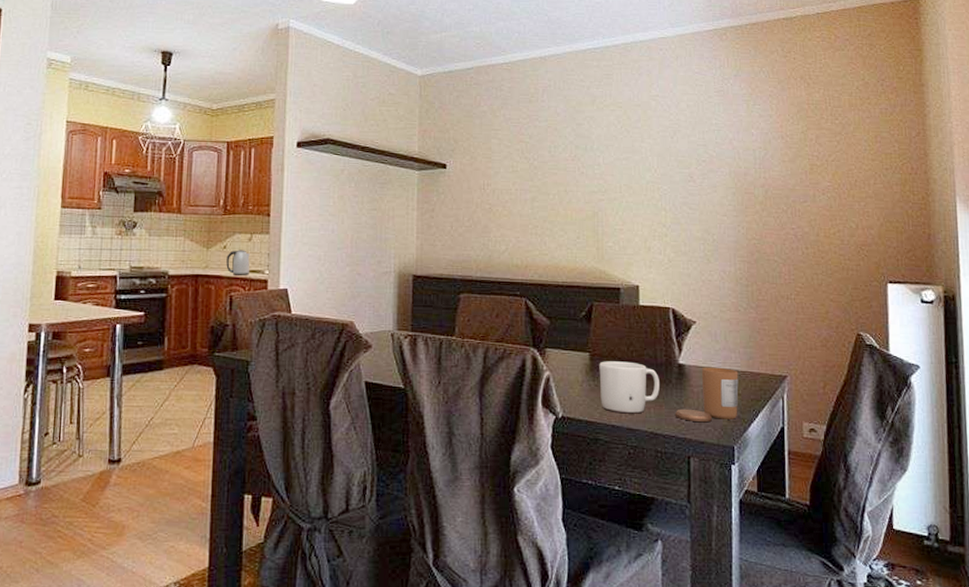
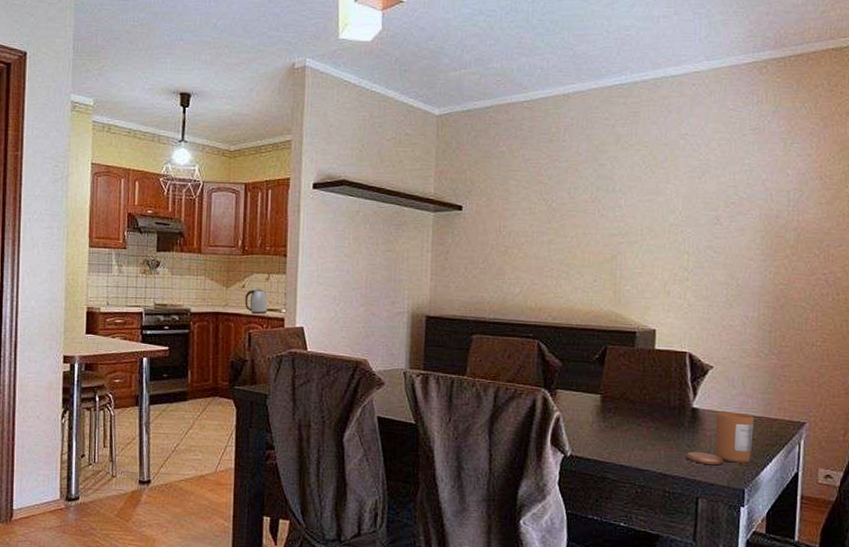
mug: present [599,361,660,414] -> none [609,403,672,455]

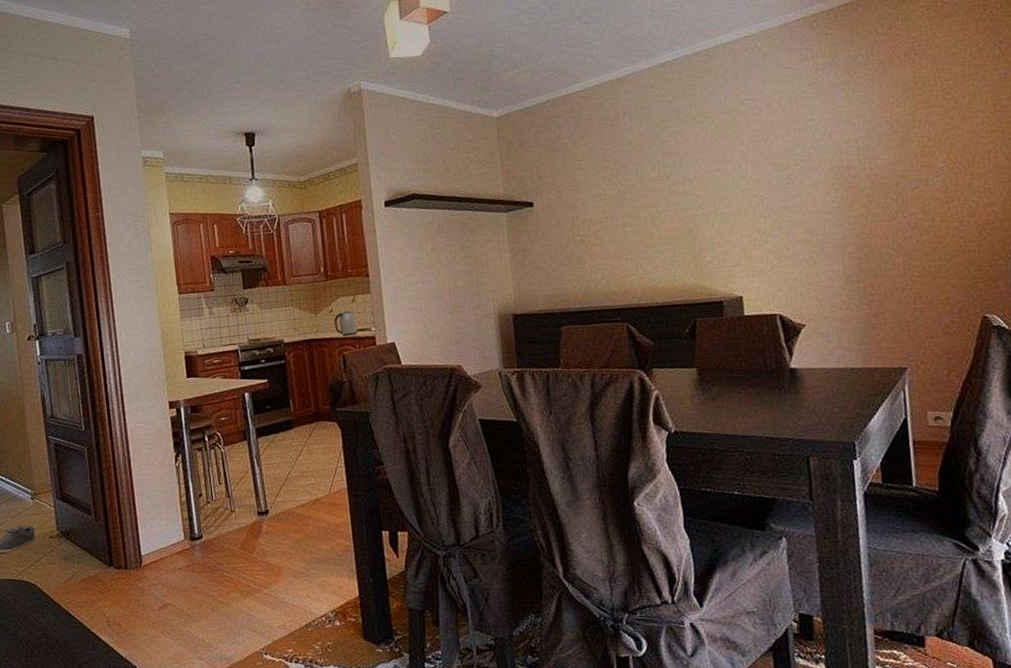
candle: present [686,411,754,466] -> none [791,367,857,423]

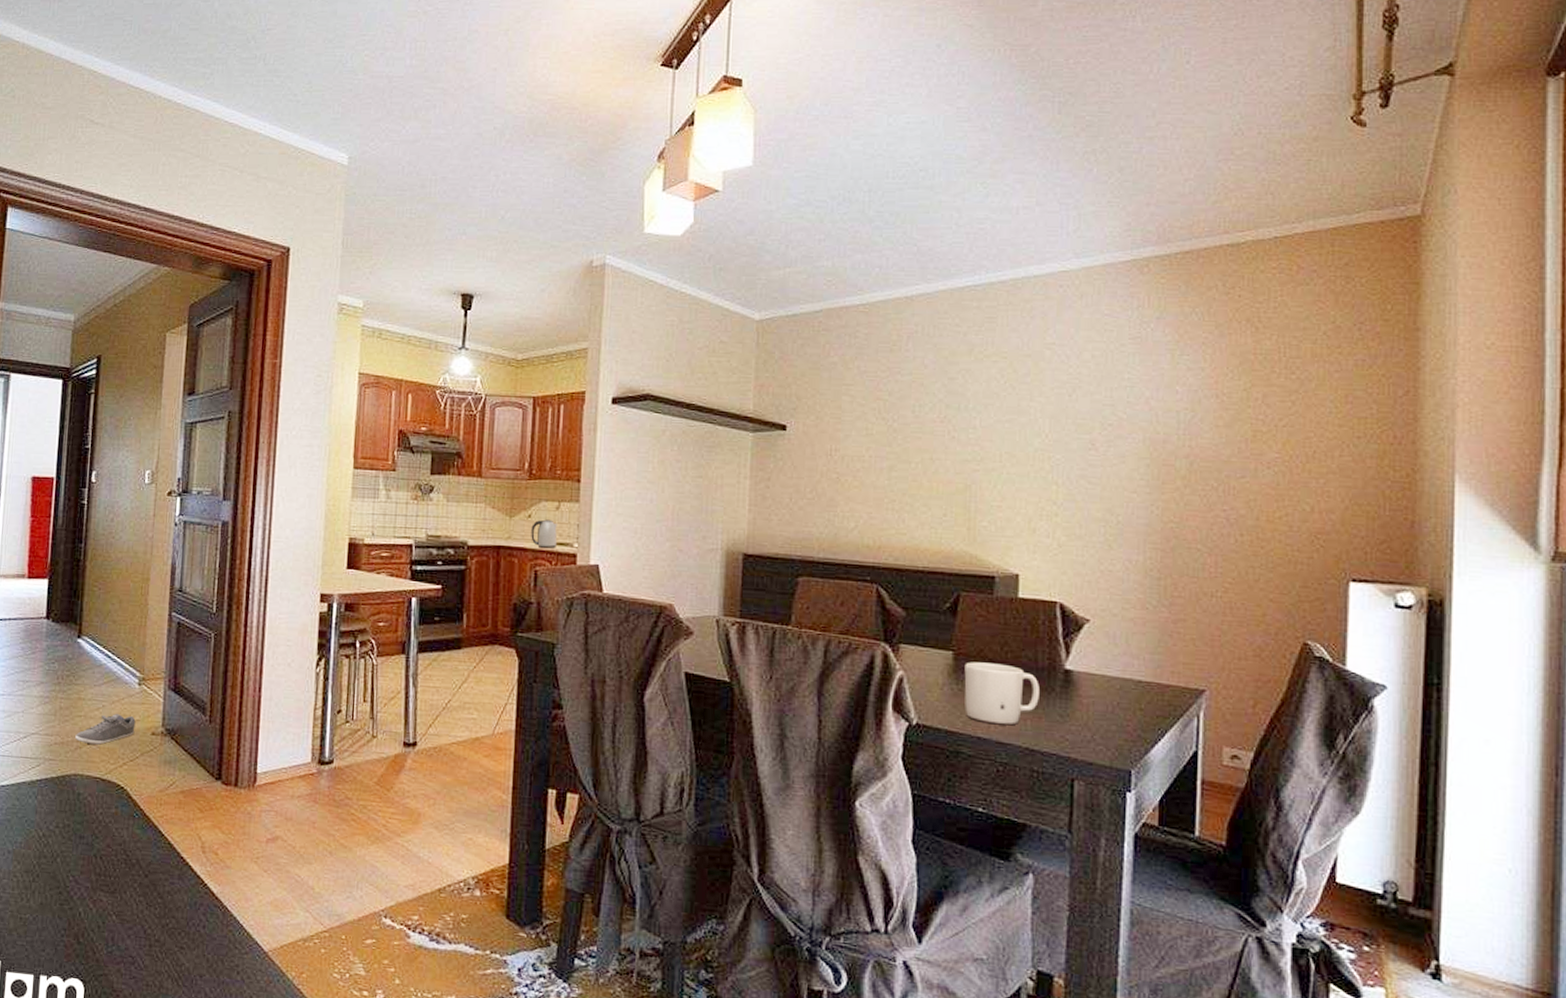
mug: none [708,372,773,423] -> present [964,662,1040,726]

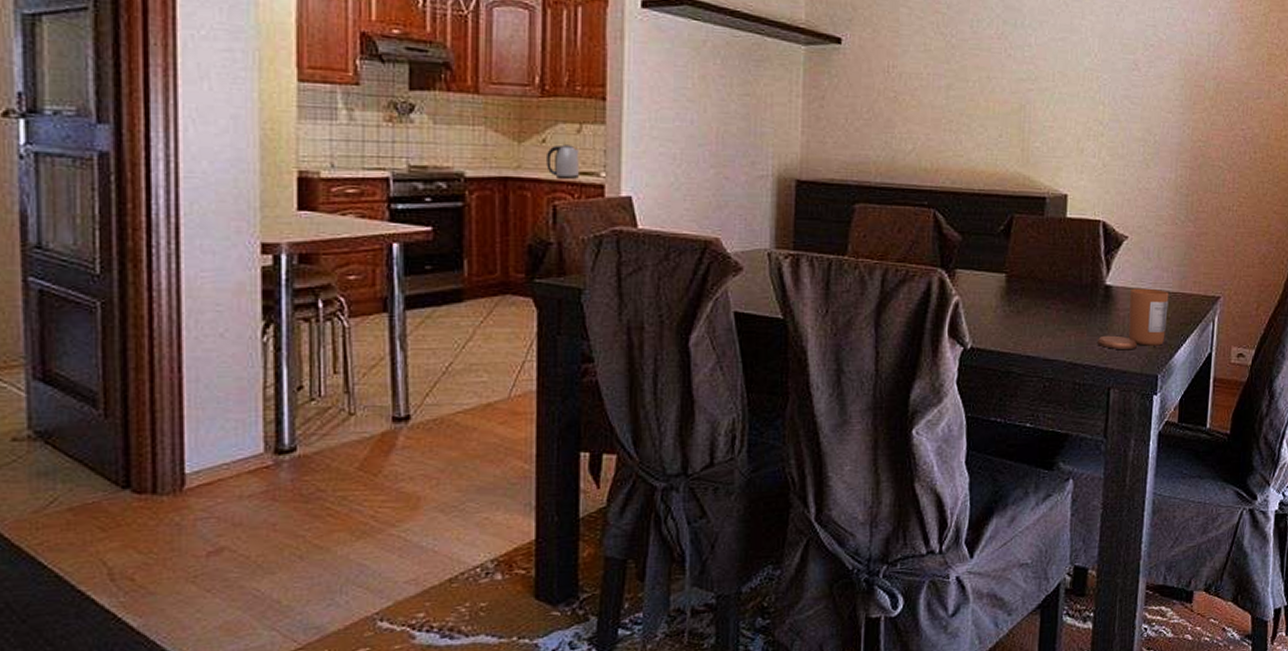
mug: present [964,662,1040,726] -> none [1015,283,1083,343]
candle: none [1058,674,1141,741] -> present [1098,288,1169,350]

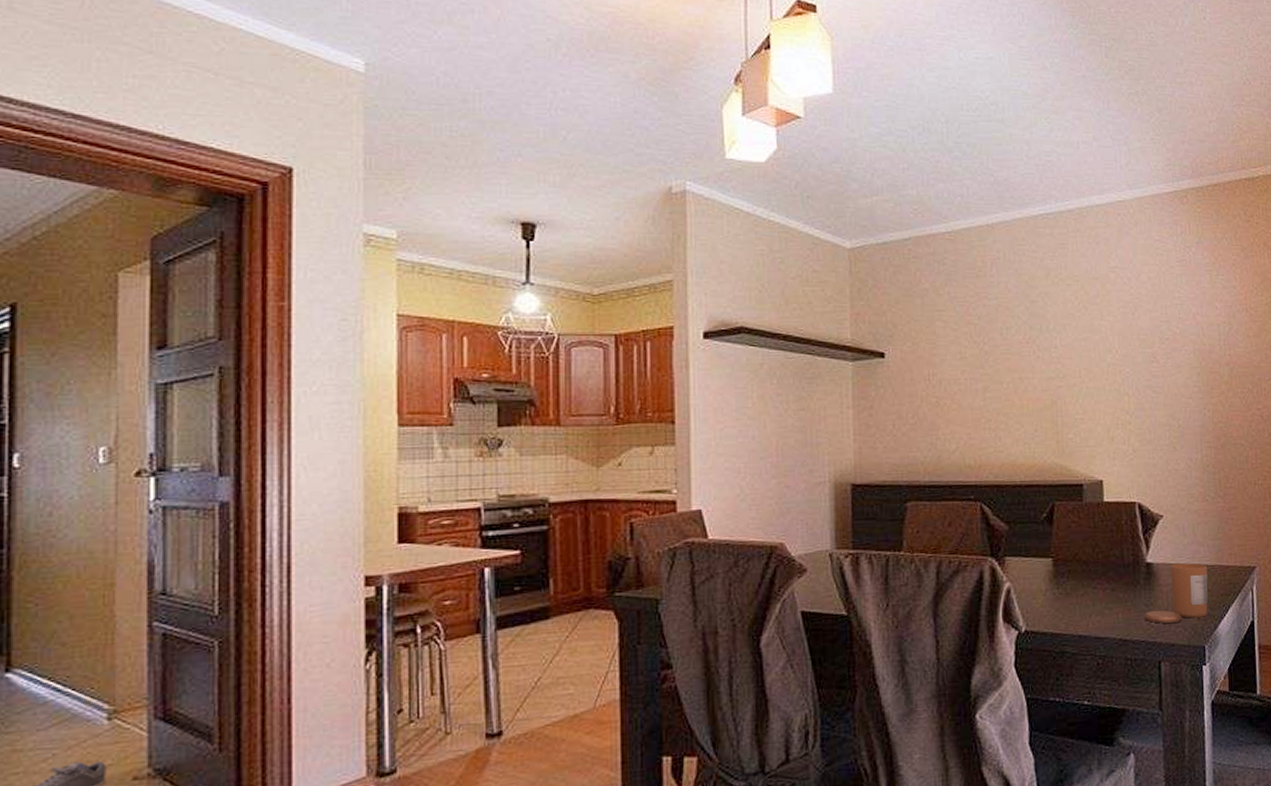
kettle: present [546,144,579,180] -> none [623,466,653,499]

